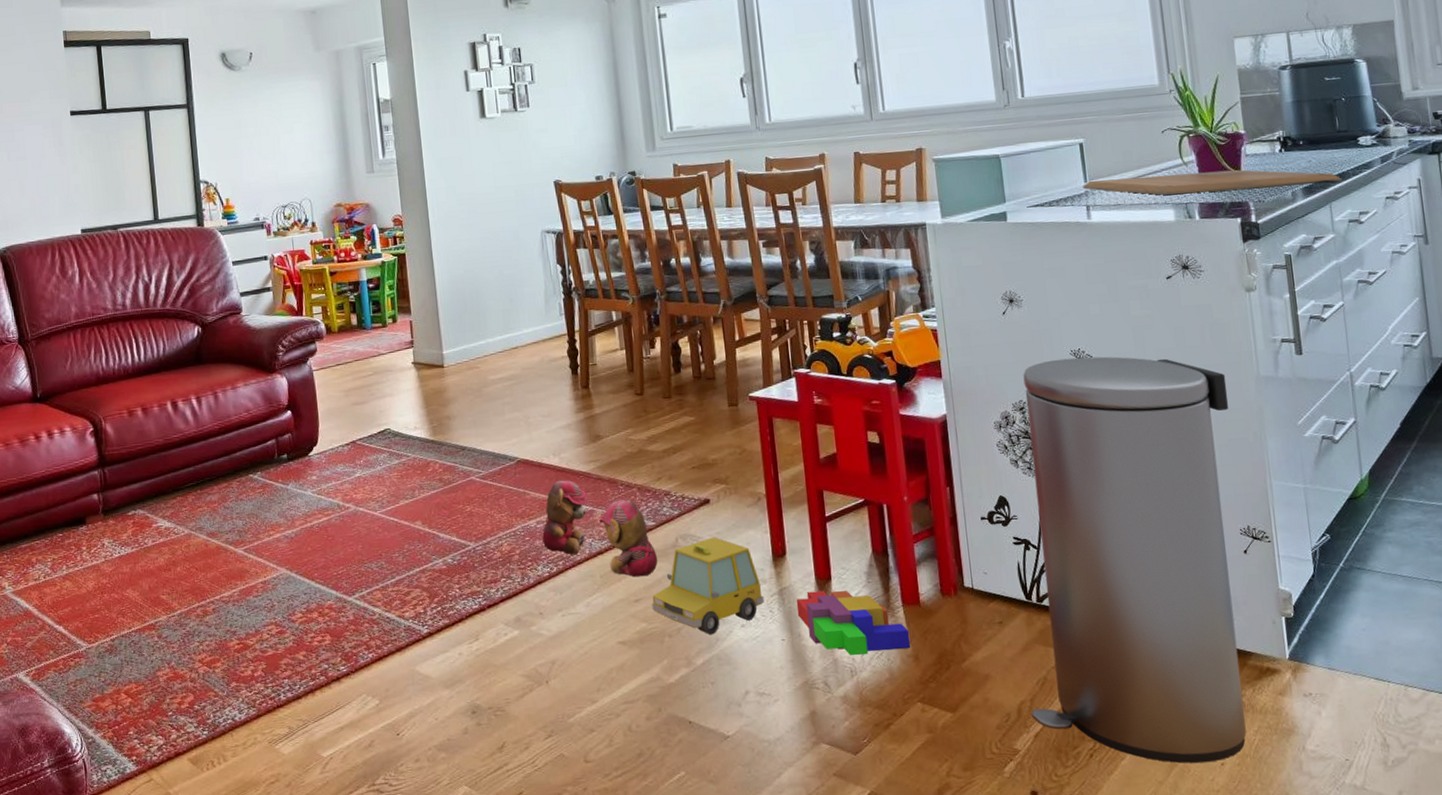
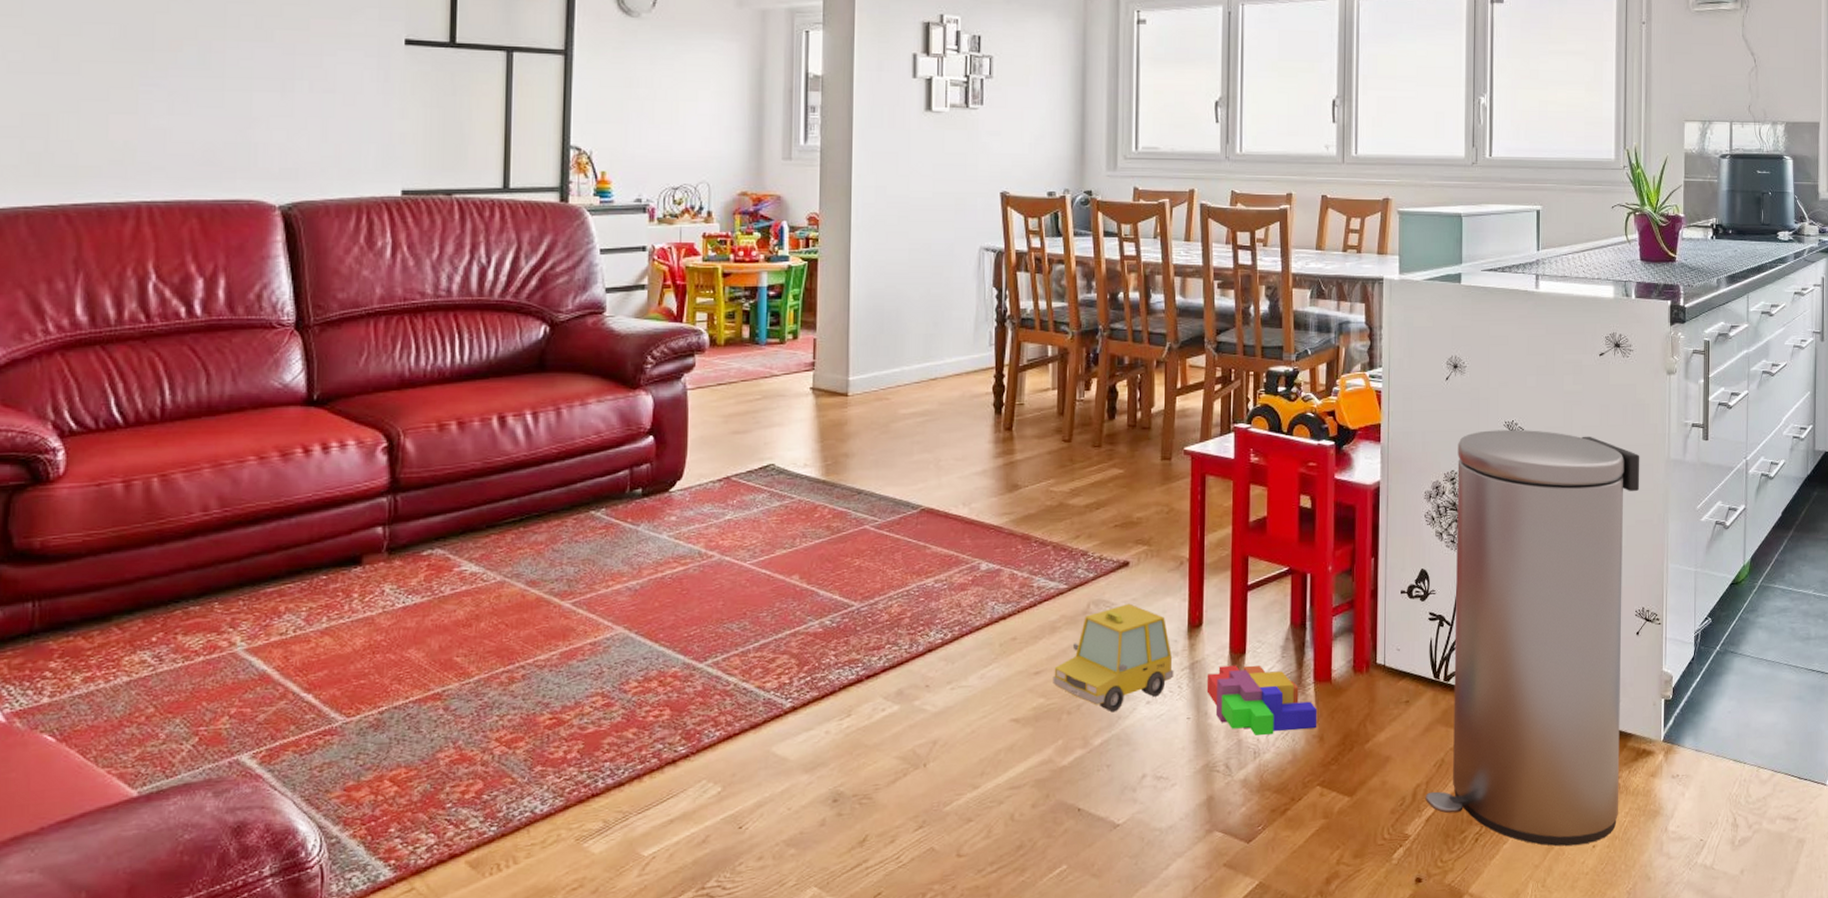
stuffed animal: present [542,480,658,578] -> none [939,533,1066,647]
chopping board: present [1083,169,1343,196] -> none [1535,249,1761,274]

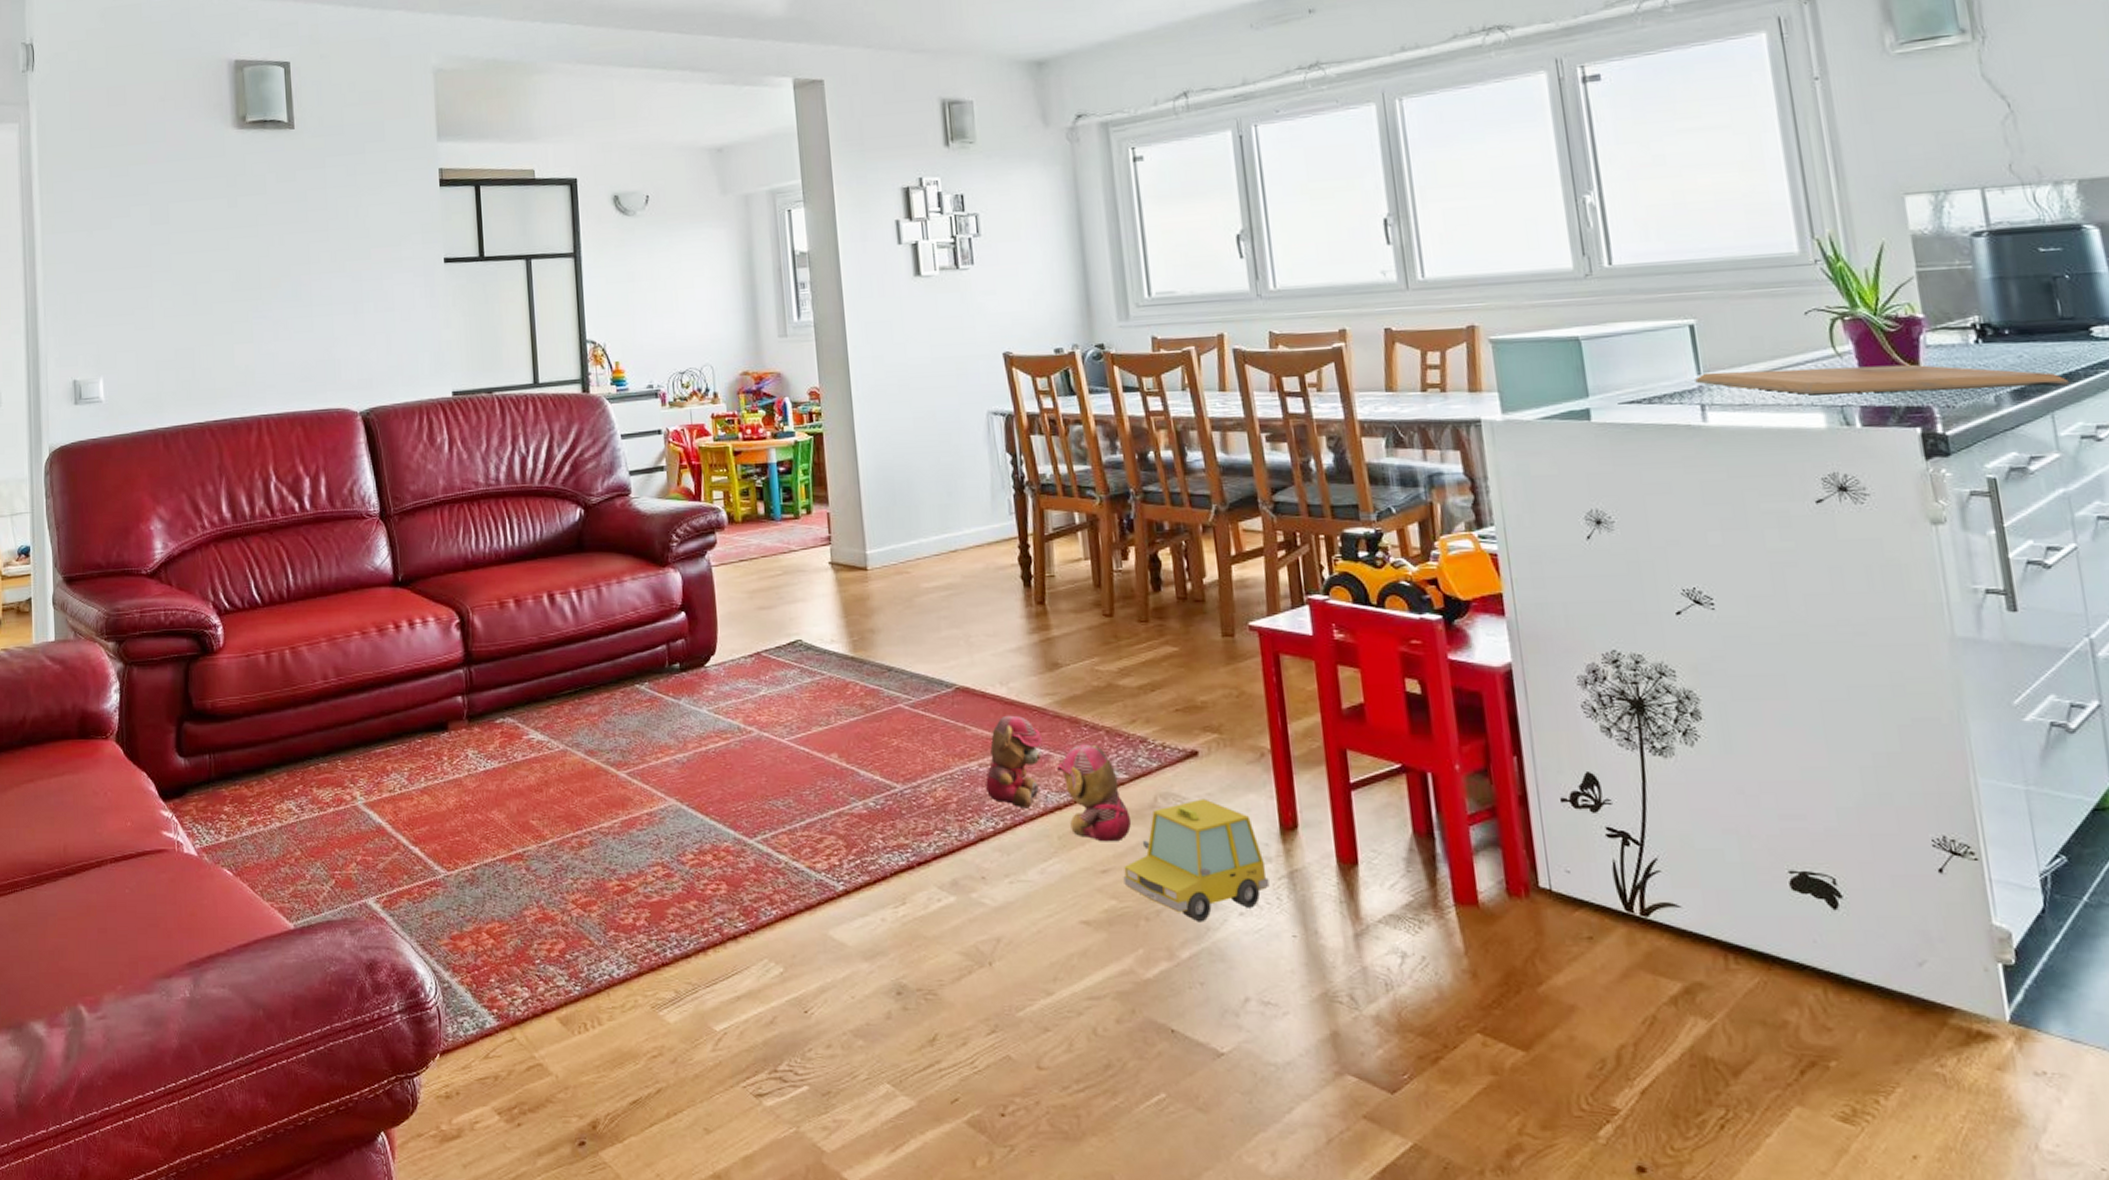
stuffed animal: none [939,533,1066,647] -> present [985,715,1132,842]
toy blocks: present [1206,664,1318,736] -> none [1311,877,1467,965]
pedal bin: present [1425,429,1640,846] -> none [1616,599,1949,1152]
chopping board: none [1535,249,1761,274] -> present [1695,364,2070,395]

